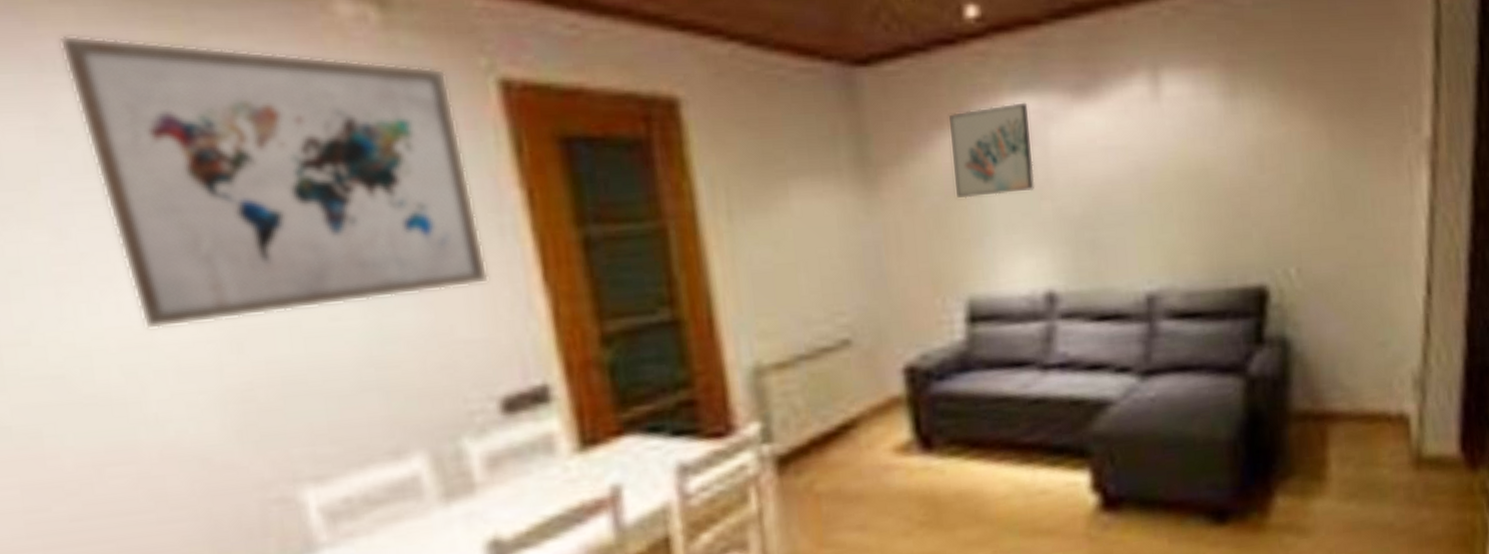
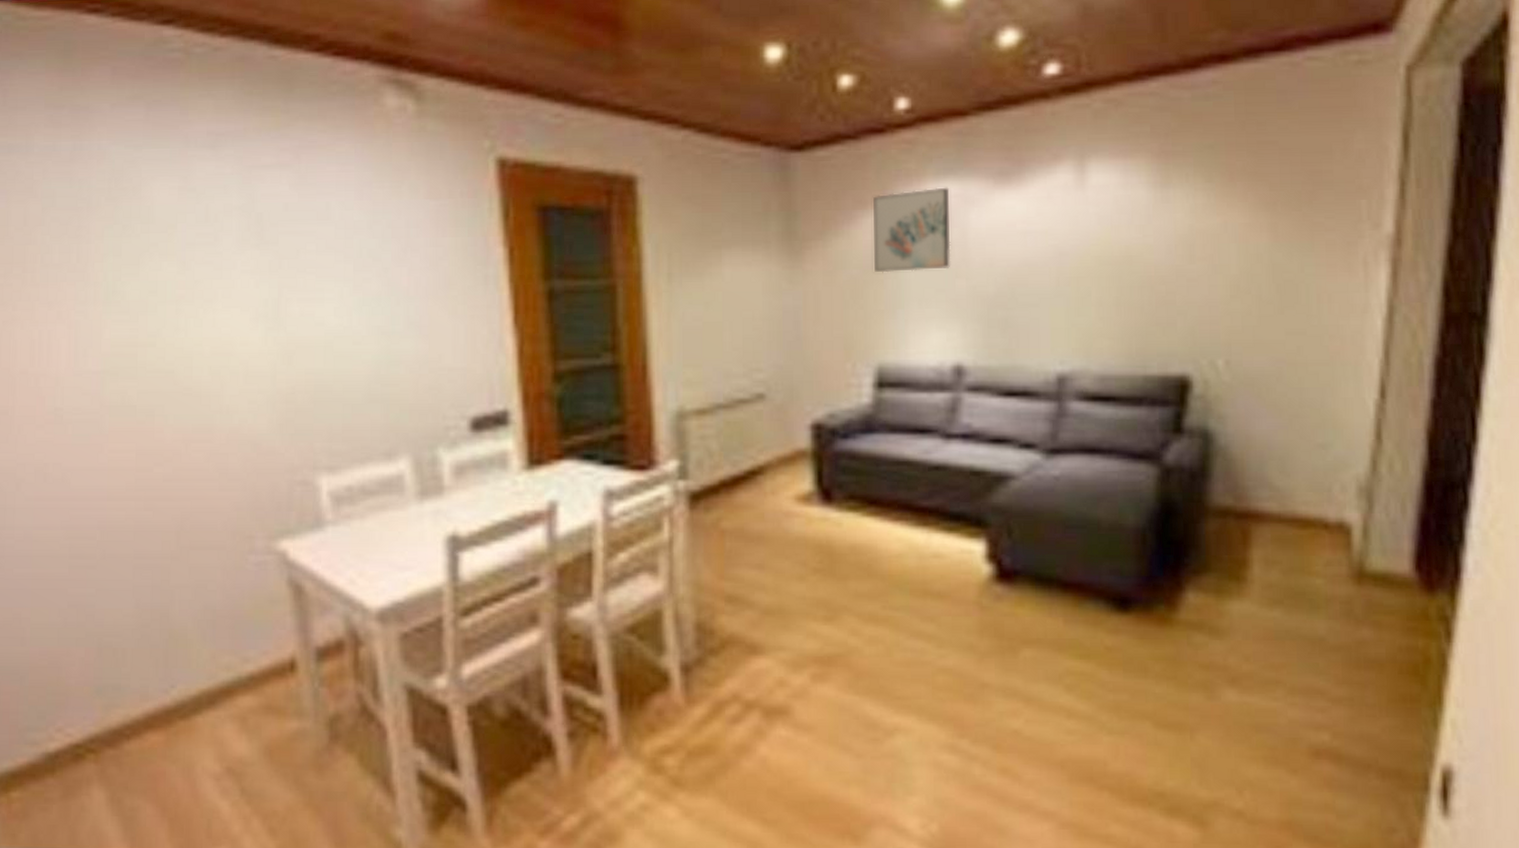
wall art: present [59,35,488,330] -> none [201,120,472,342]

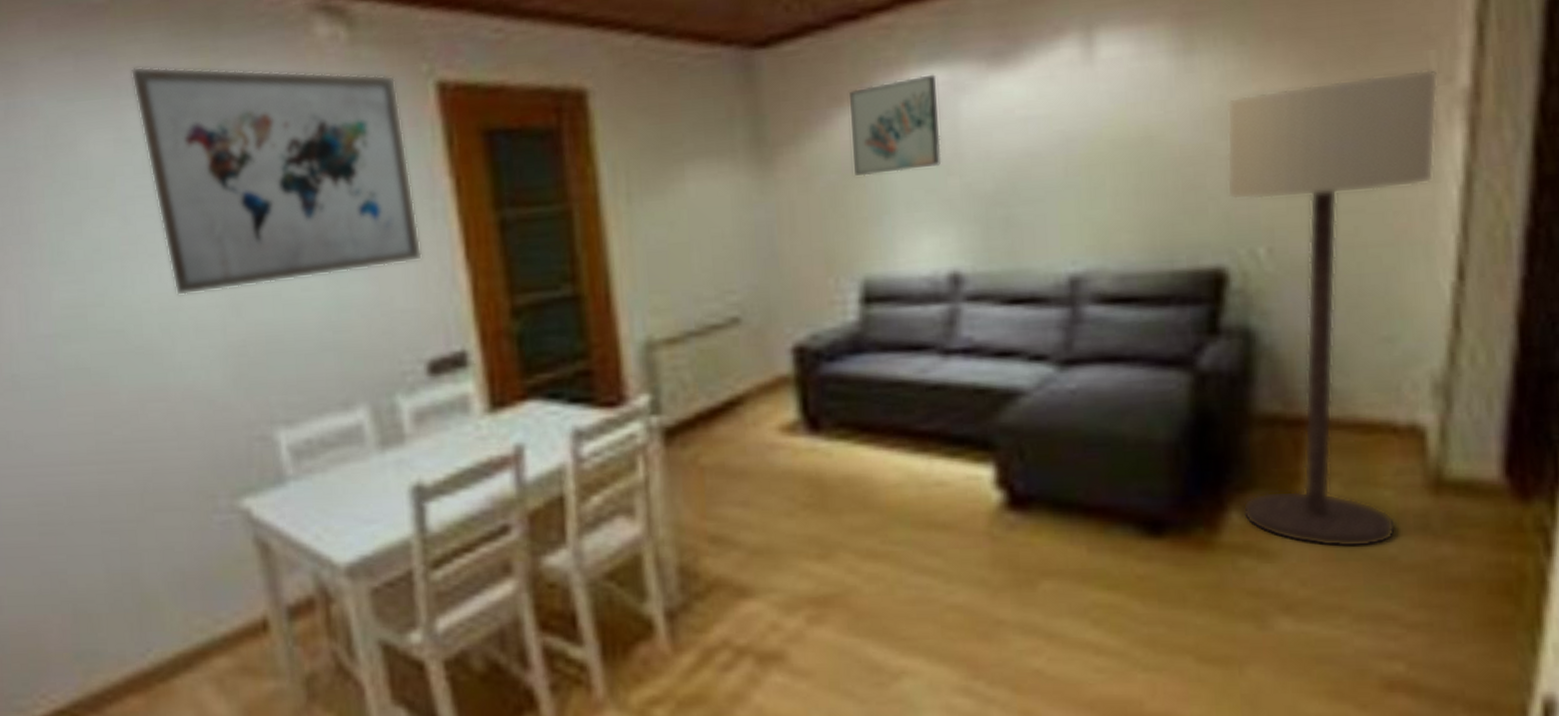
wall art: none [201,120,472,342] -> present [130,66,422,296]
floor lamp: none [1192,215,1368,629] -> present [1226,69,1439,548]

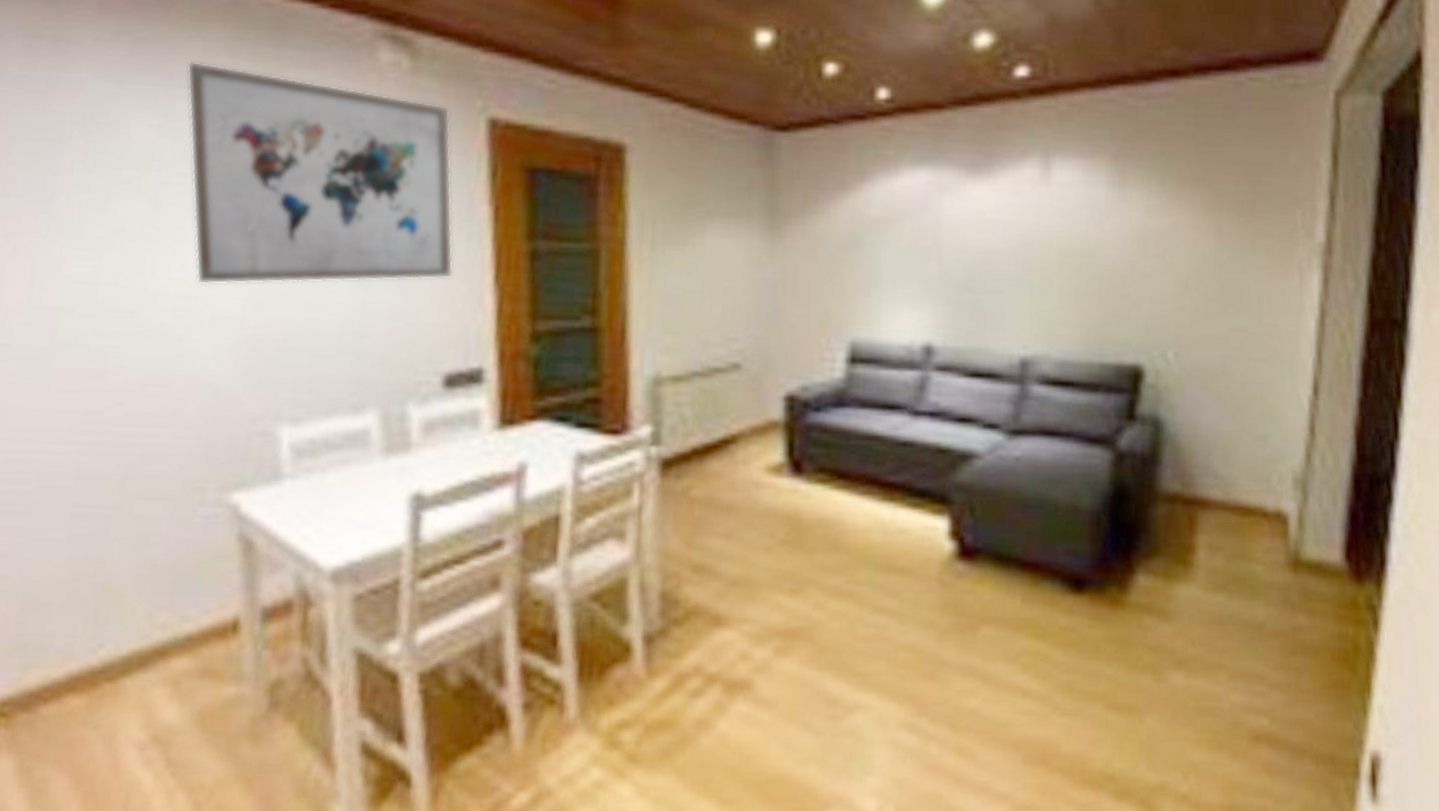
wall art: present [850,74,941,176] -> none [851,174,925,252]
floor lamp: present [1226,69,1439,548] -> none [1146,224,1303,614]

